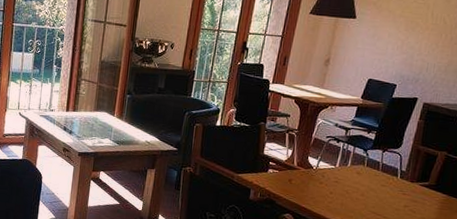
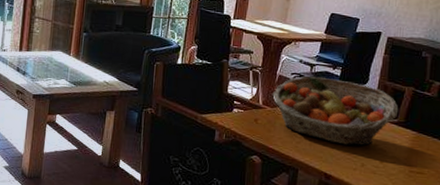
fruit basket: none [307,139,431,207] -> present [272,76,399,146]

